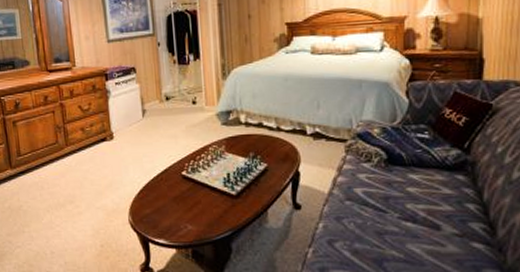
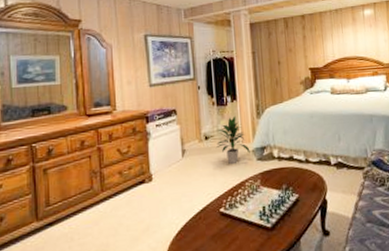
indoor plant: none [178,75,214,128] -> present [216,115,250,165]

